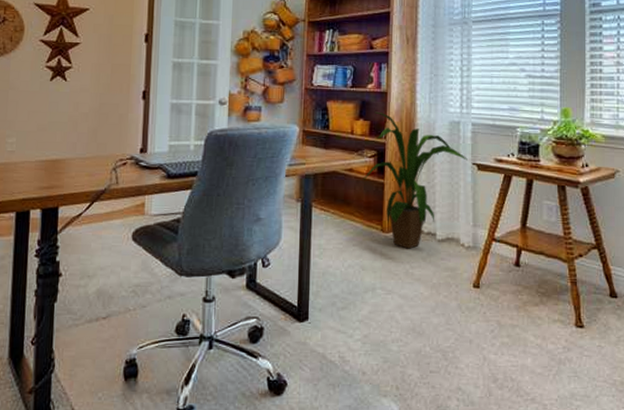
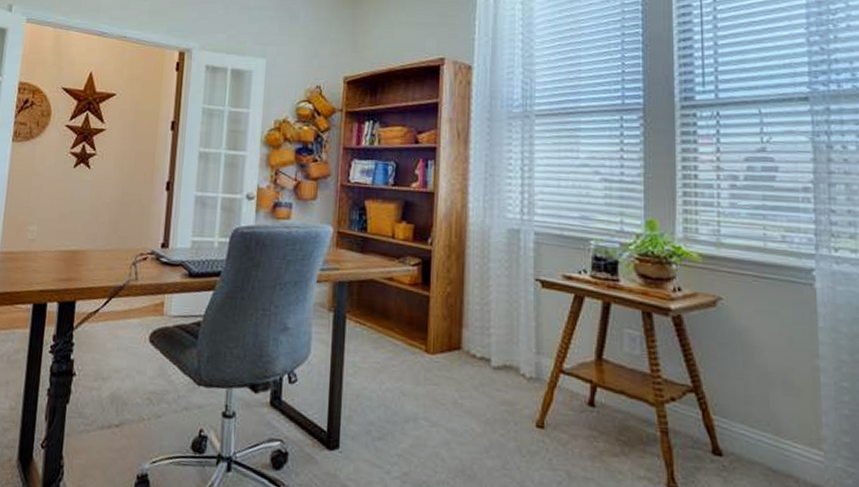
house plant: present [363,111,468,249] -> none [405,214,529,375]

